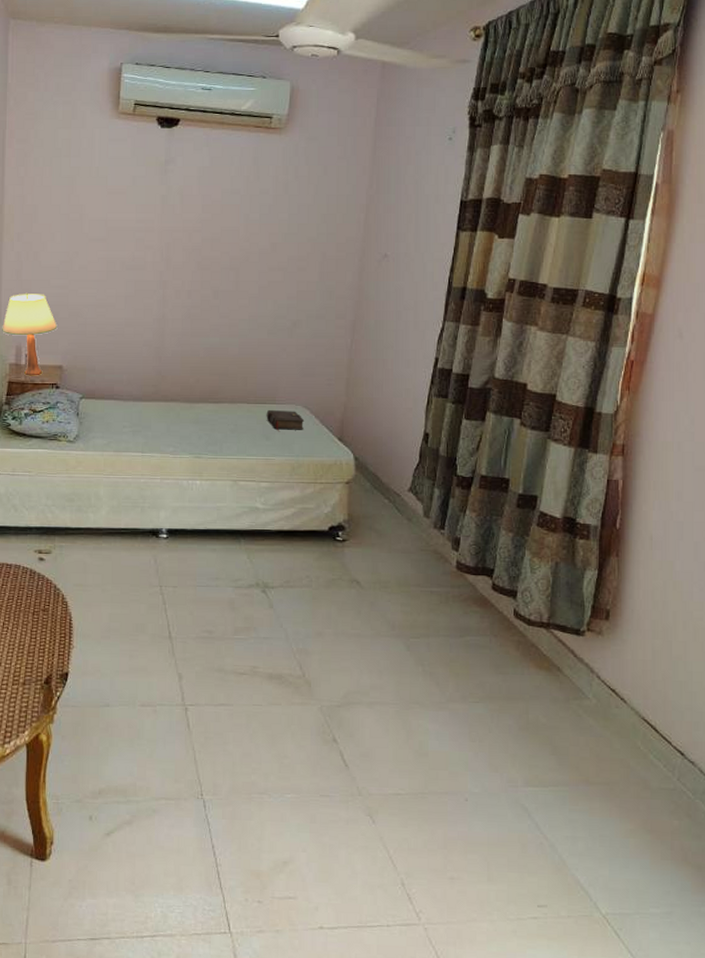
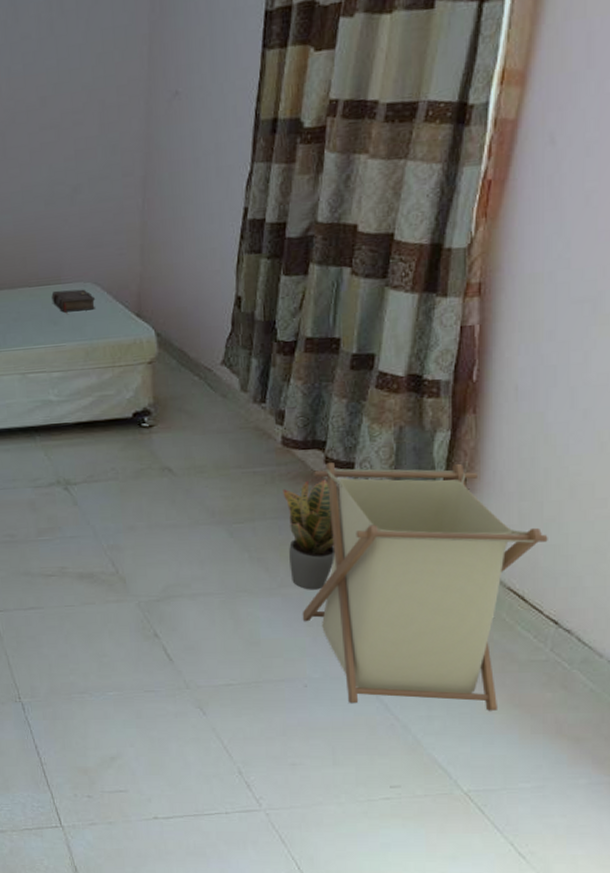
potted plant: none [455,603,503,707] -> present [283,479,340,590]
laundry basket: none [466,589,676,835] -> present [302,463,548,711]

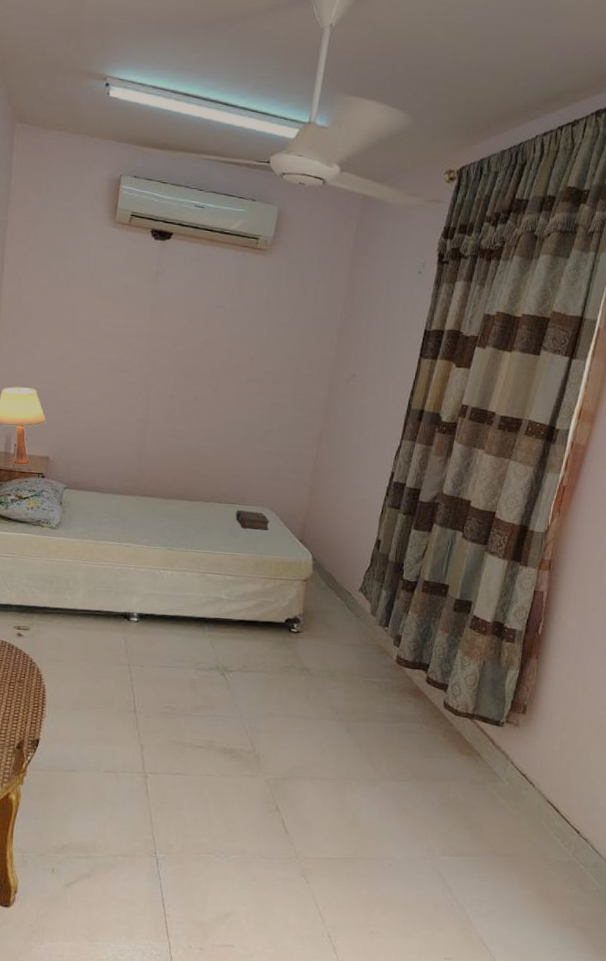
potted plant: present [283,479,340,590] -> none [390,694,433,785]
laundry basket: present [302,463,548,711] -> none [394,682,579,900]

